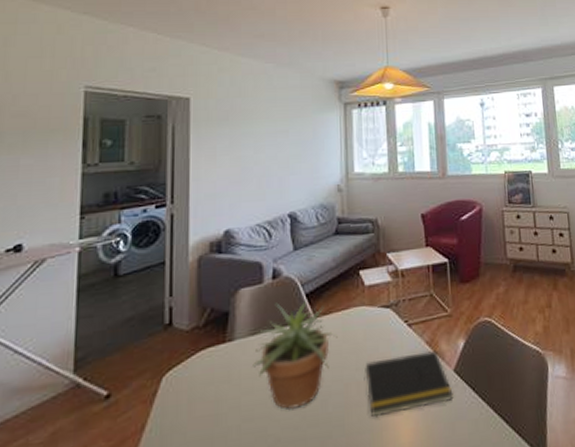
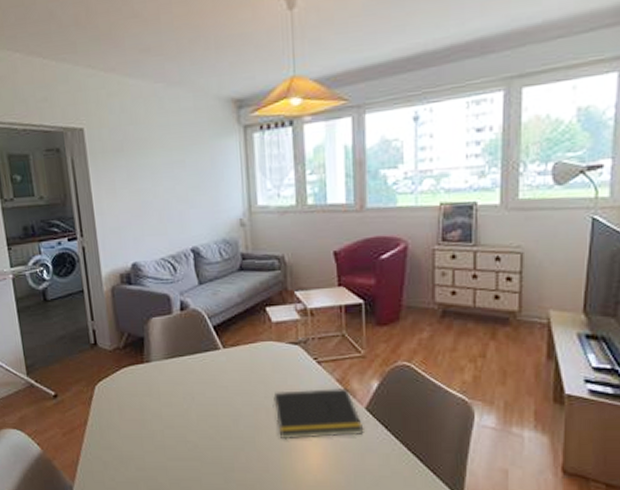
potted plant: present [252,300,338,411] -> none [169,331,246,424]

